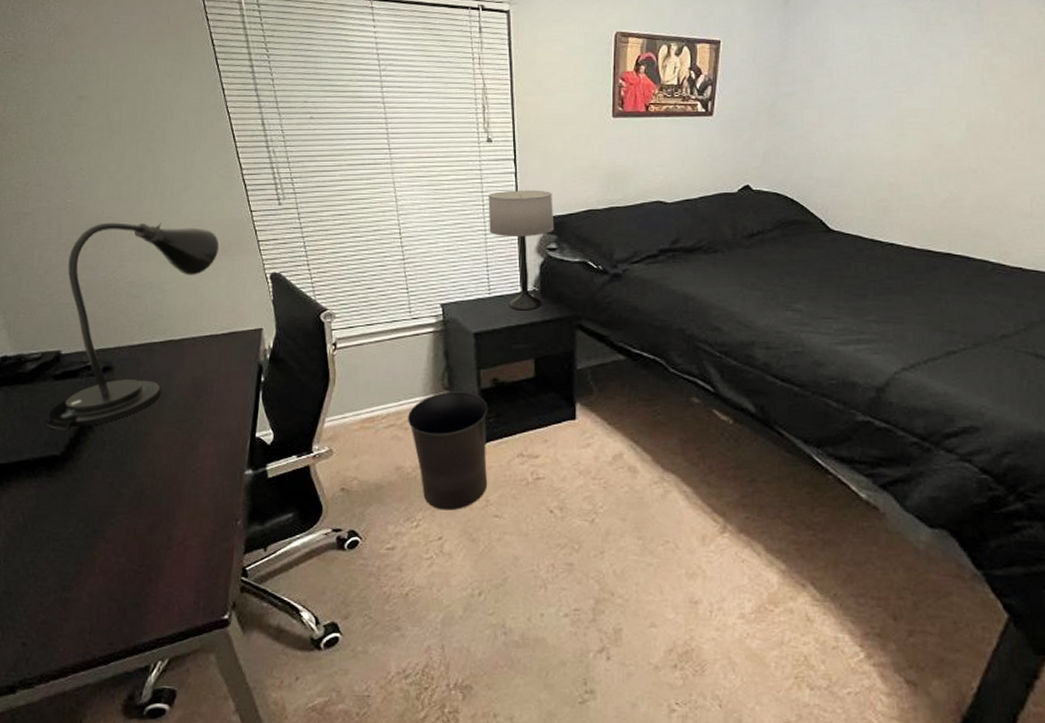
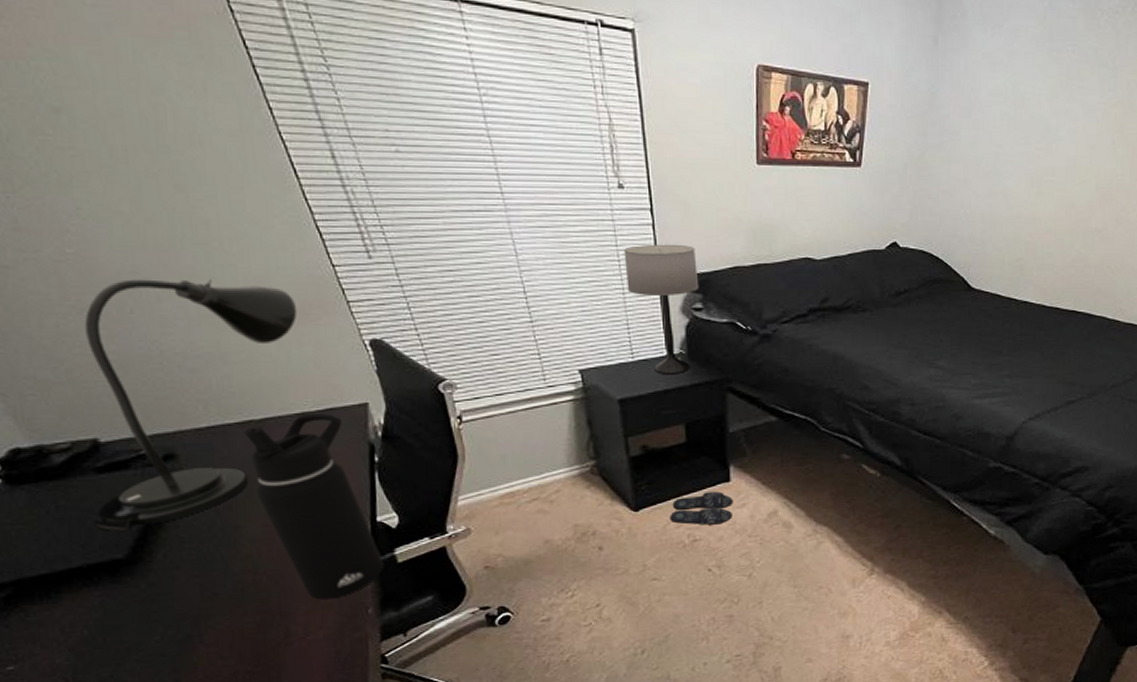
water bottle: none [165,336,257,508] -> present [244,413,385,600]
waste bin: present [407,391,488,511] -> none [551,460,644,579]
slippers: none [515,429,578,464] -> present [670,491,733,525]

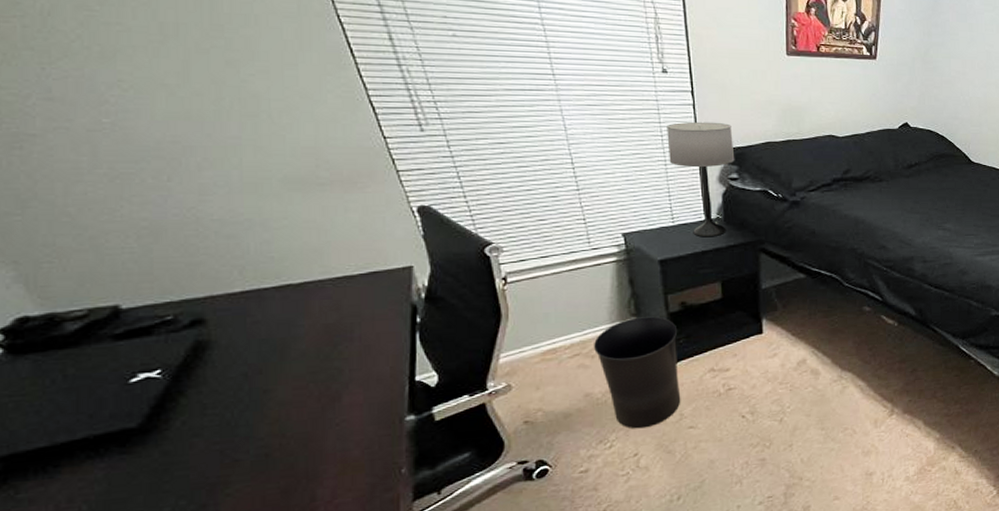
desk lamp: present [84,279,298,532] -> none [104,148,345,400]
water bottle: present [244,413,385,600] -> none [281,276,421,462]
waste bin: none [551,460,644,579] -> present [593,316,681,429]
slippers: present [670,491,733,525] -> none [706,343,765,375]

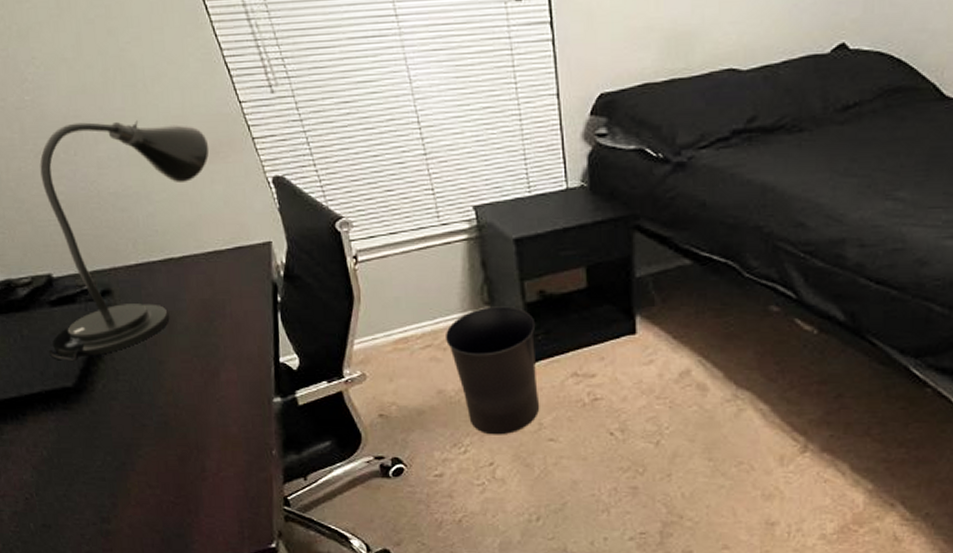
desk lamp: none [104,148,345,400] -> present [39,120,209,362]
table lamp: present [666,121,735,238] -> none [521,60,604,211]

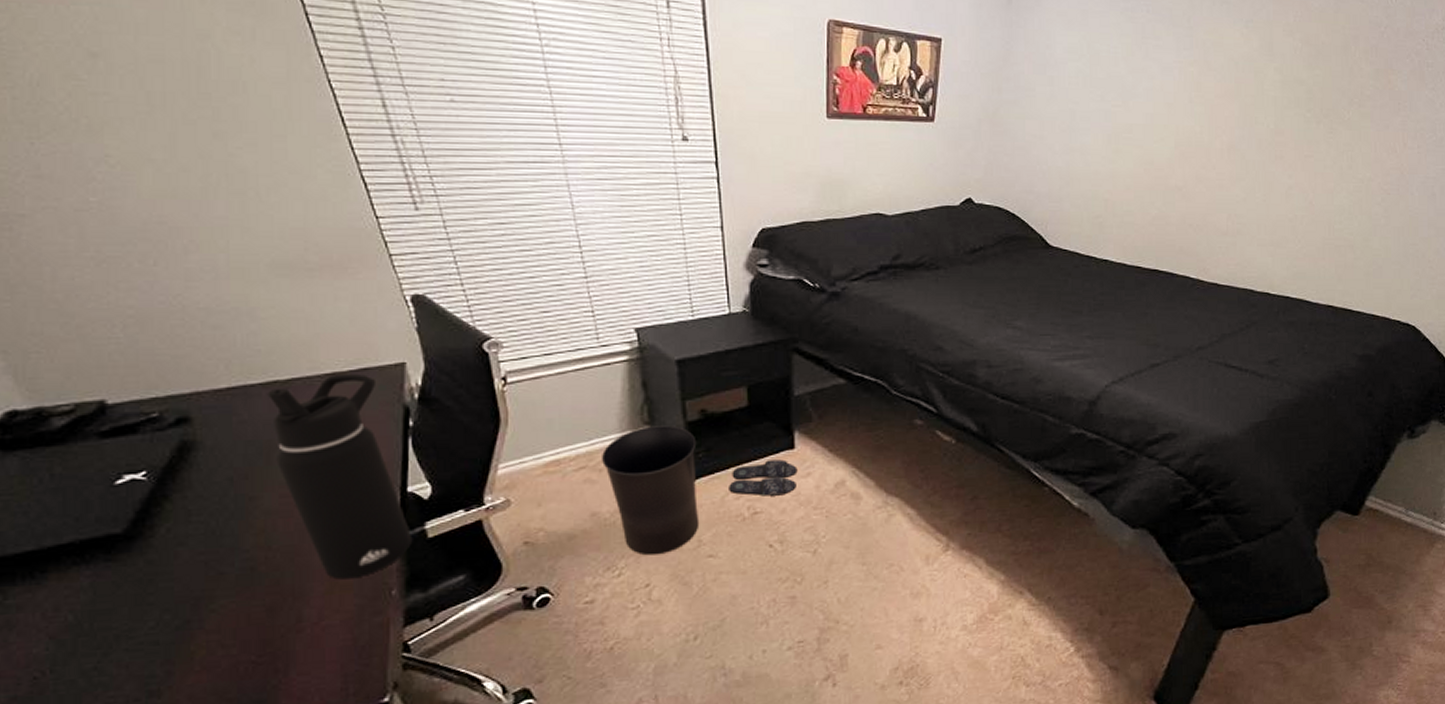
desk lamp: present [39,120,209,362] -> none [90,229,335,504]
water bottle: none [166,251,287,438] -> present [268,373,413,580]
slippers: none [568,345,639,383] -> present [729,459,798,496]

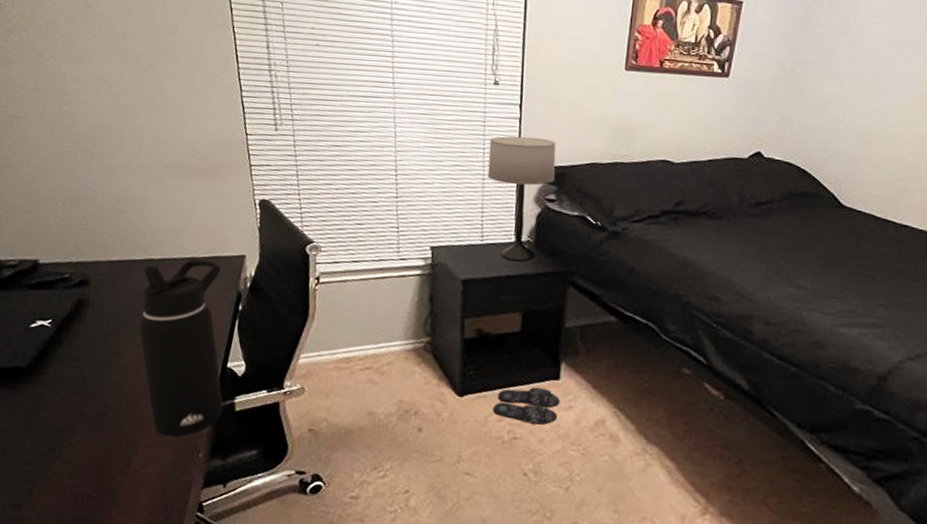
waste bin: present [601,425,700,556] -> none [384,338,470,463]
table lamp: none [686,198,765,334] -> present [487,136,556,262]

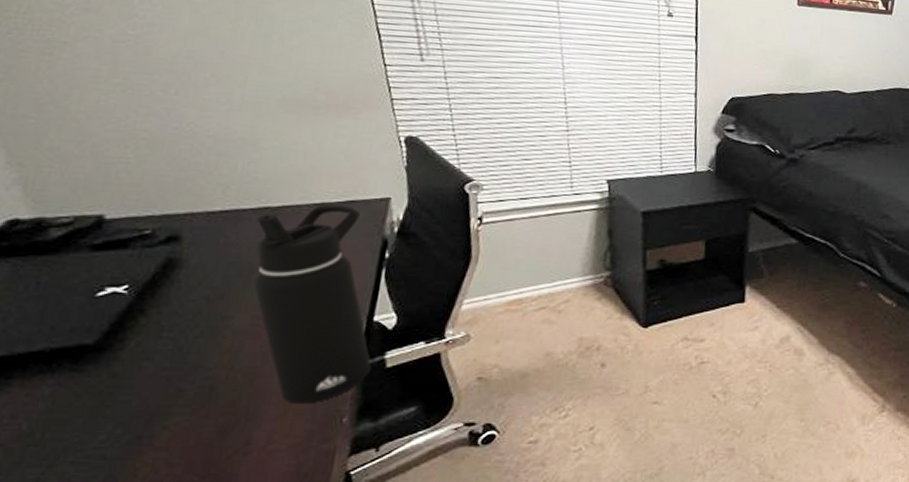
table lamp: present [487,136,556,262] -> none [664,68,734,191]
slippers: present [493,387,560,425] -> none [679,312,746,347]

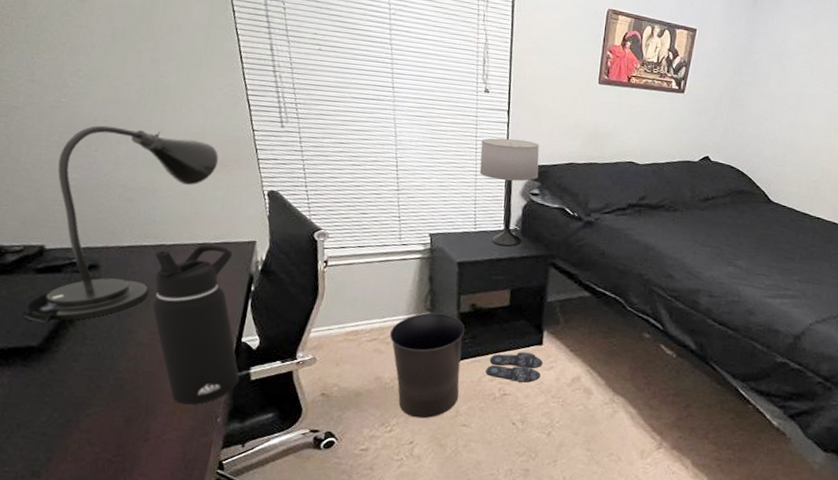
desk lamp: none [71,63,341,315] -> present [21,125,219,324]
waste bin: none [561,272,653,399] -> present [389,312,466,419]
table lamp: none [664,68,734,191] -> present [479,138,539,247]
slippers: none [679,312,746,347] -> present [486,352,543,383]

